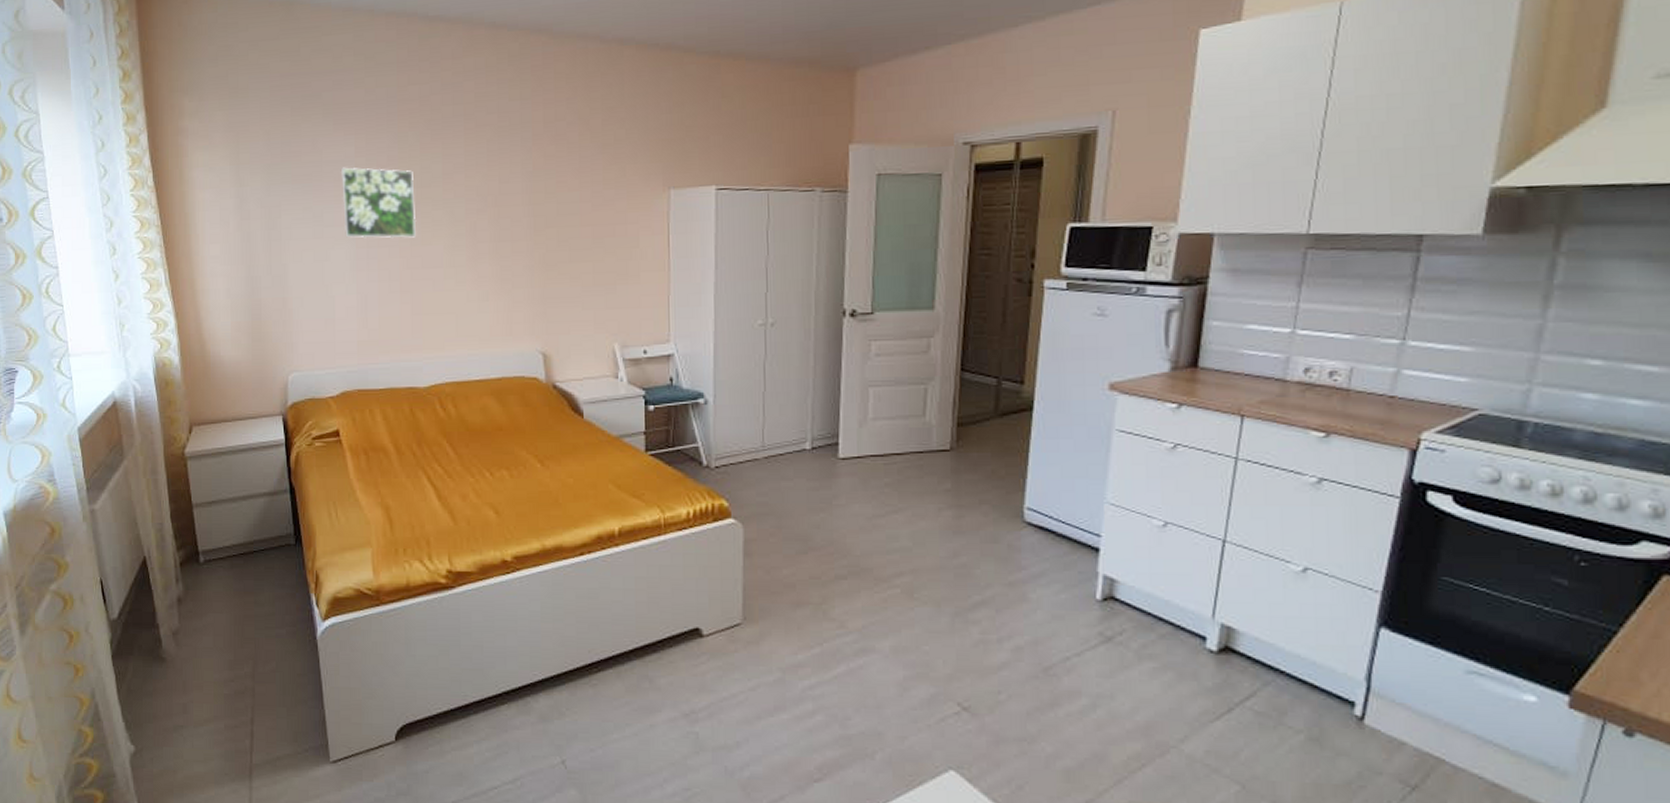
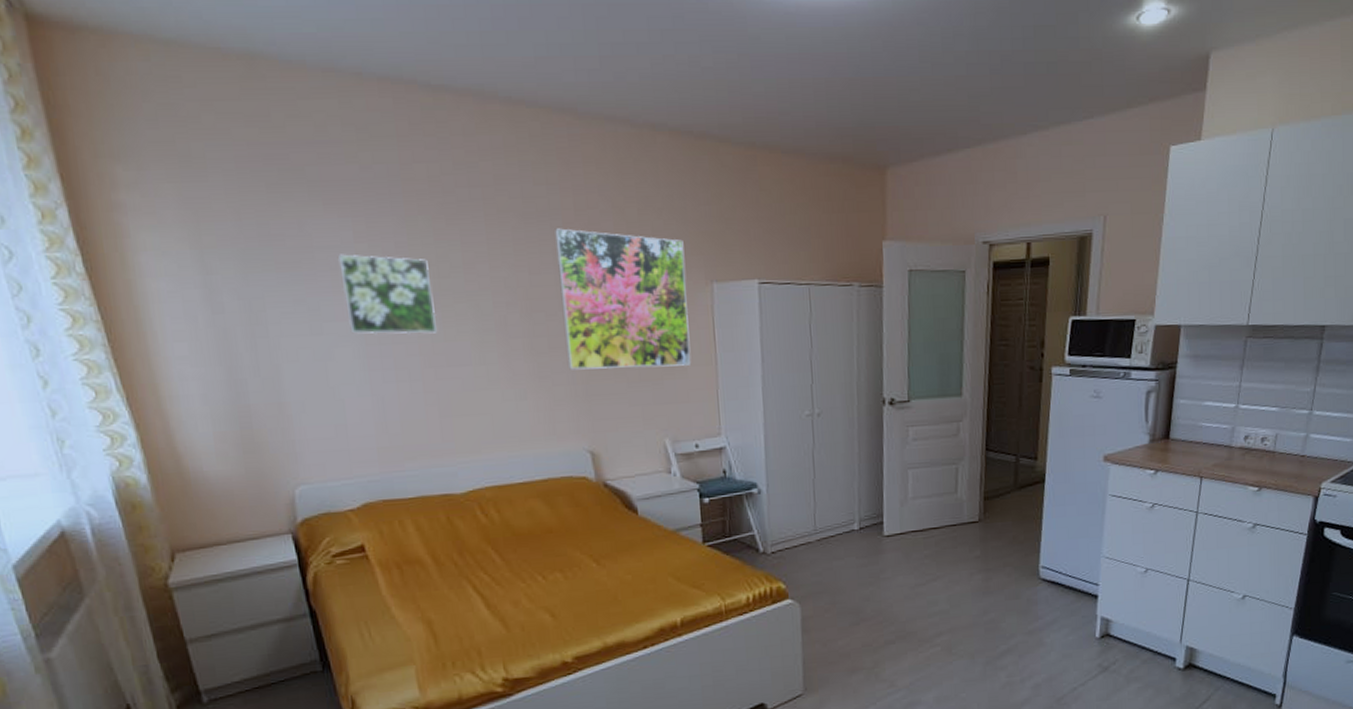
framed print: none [525,140,645,274] -> present [555,228,691,370]

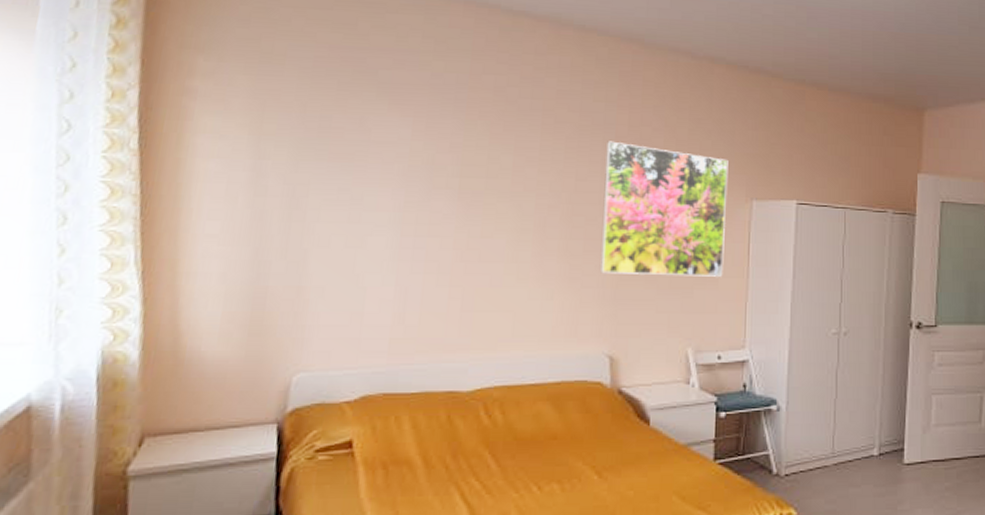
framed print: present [337,254,437,335] -> none [388,149,479,229]

